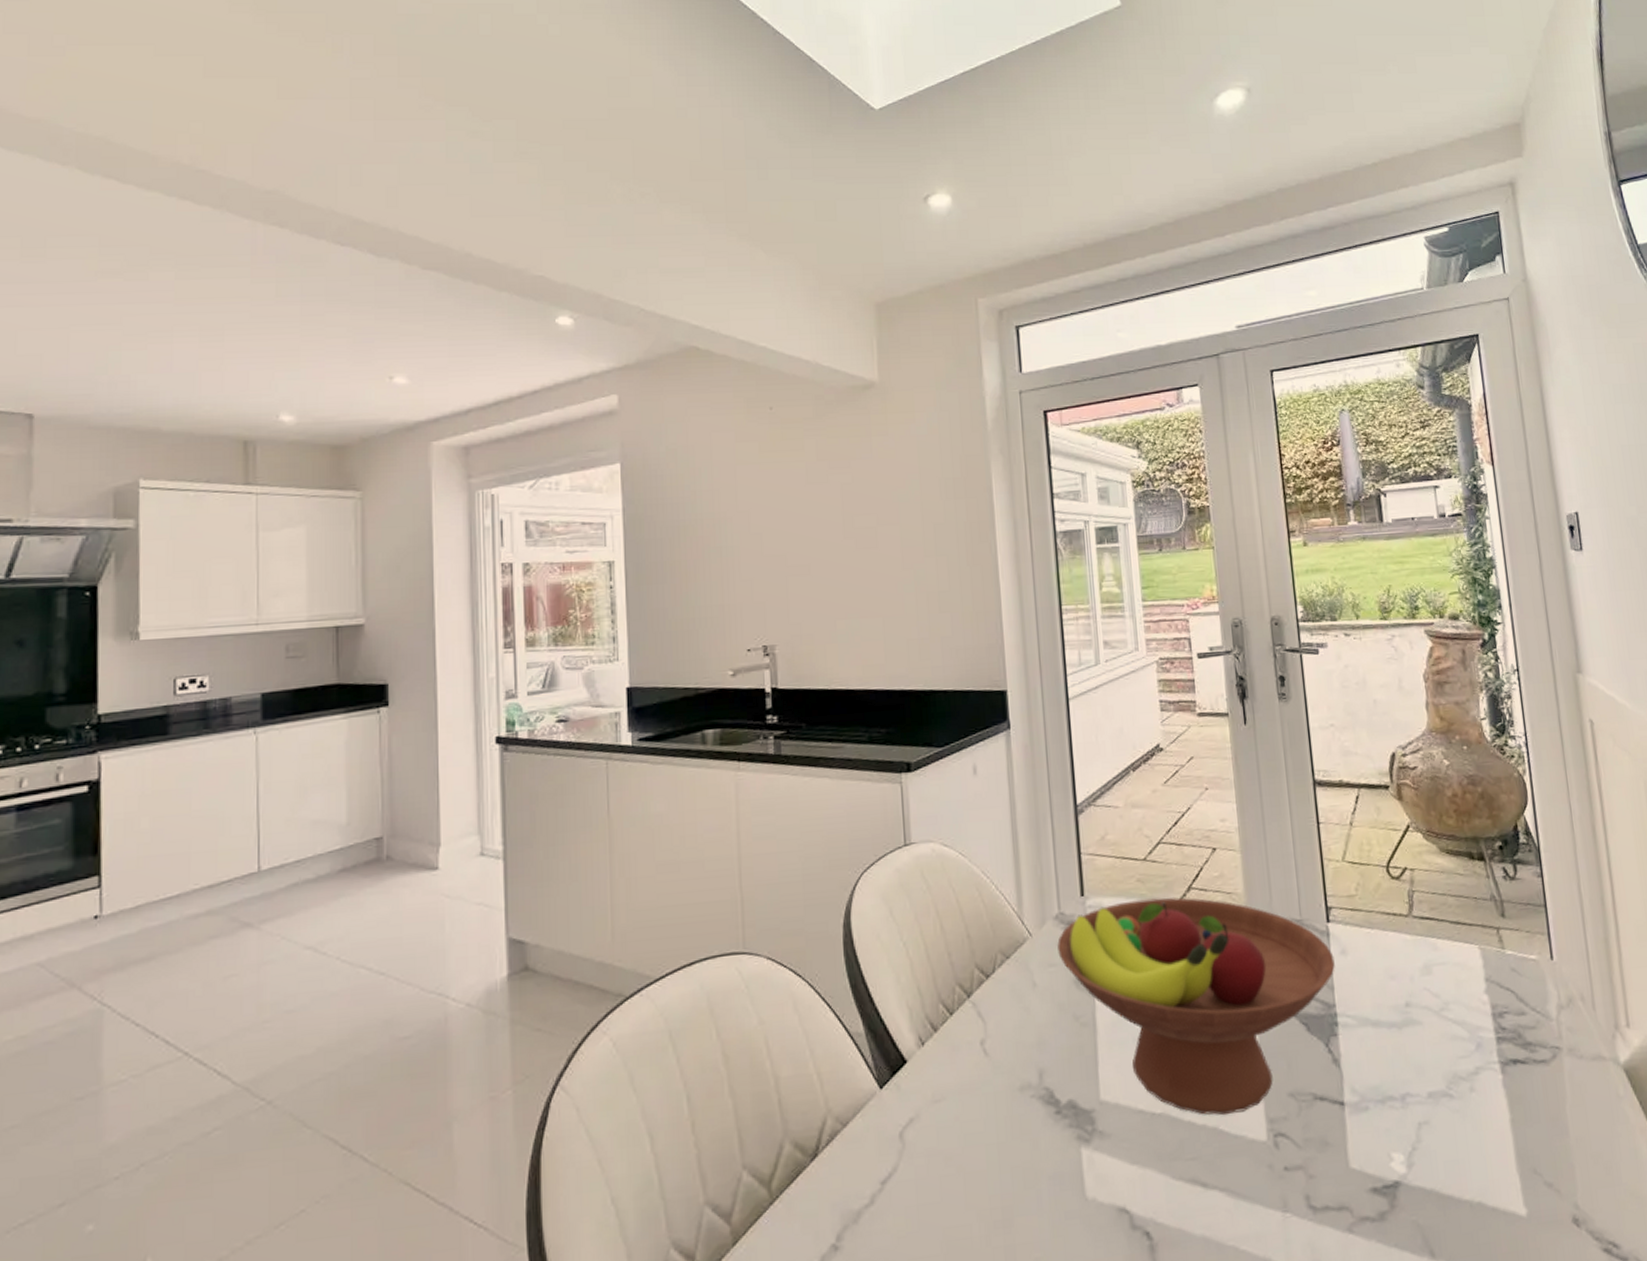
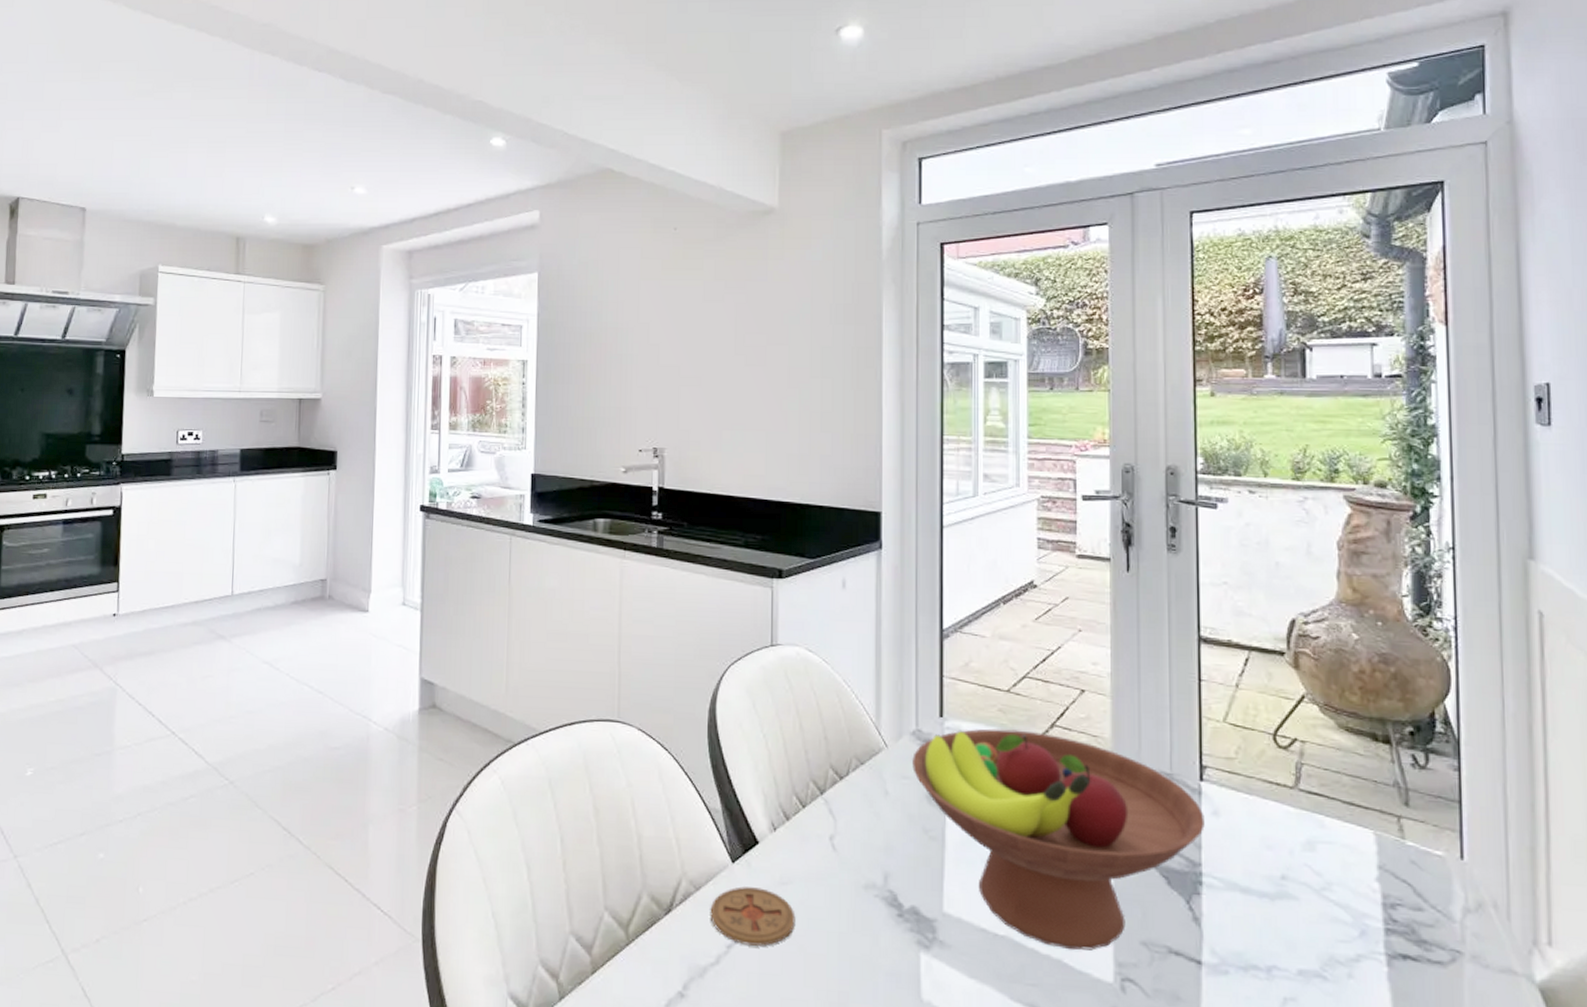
coaster: none [860,1110,952,1177] -> present [710,886,796,946]

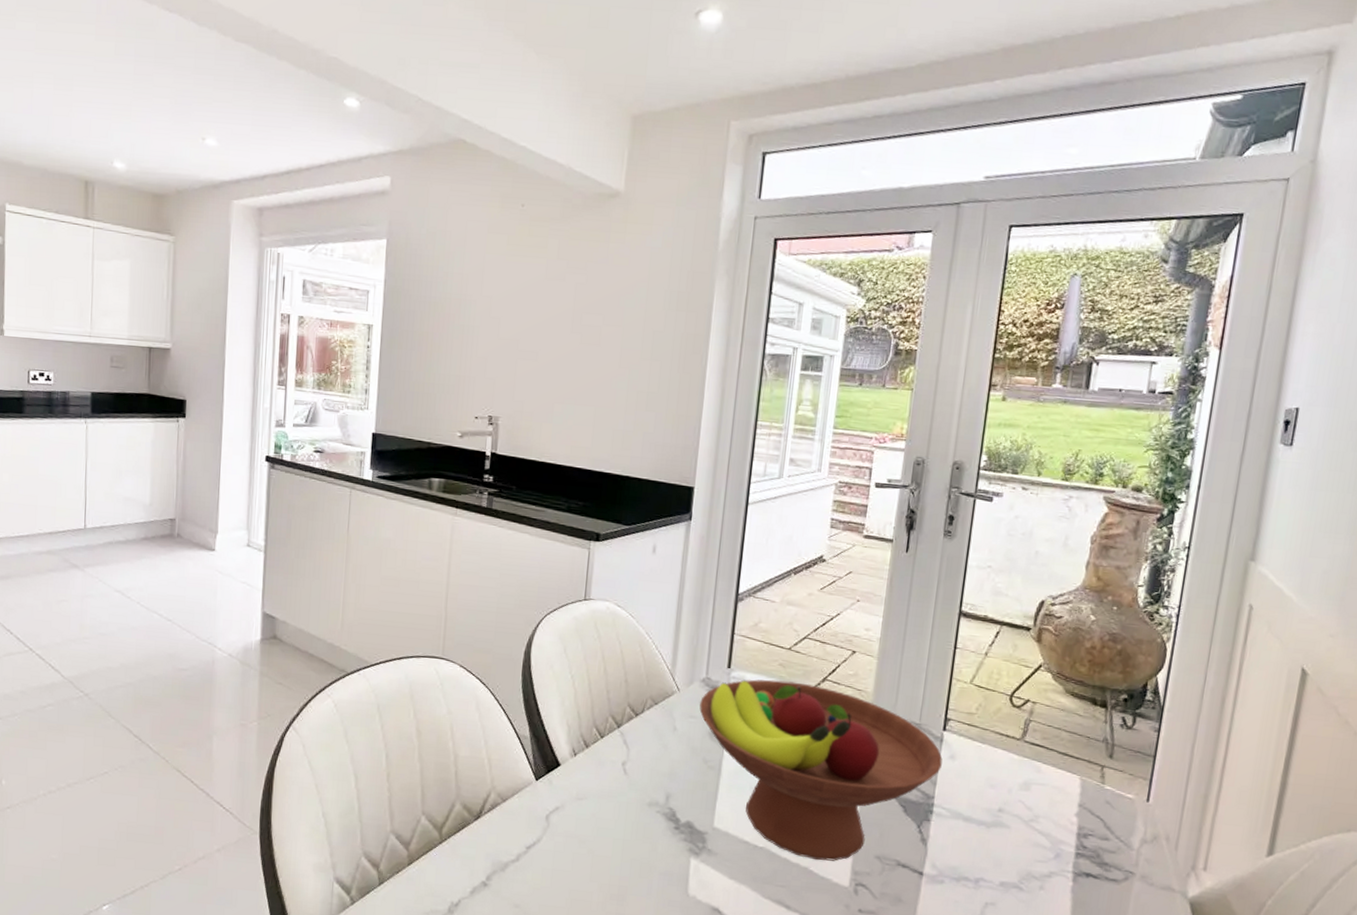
coaster: present [710,886,796,946] -> none [513,800,588,849]

